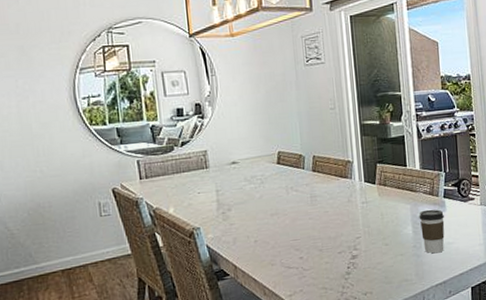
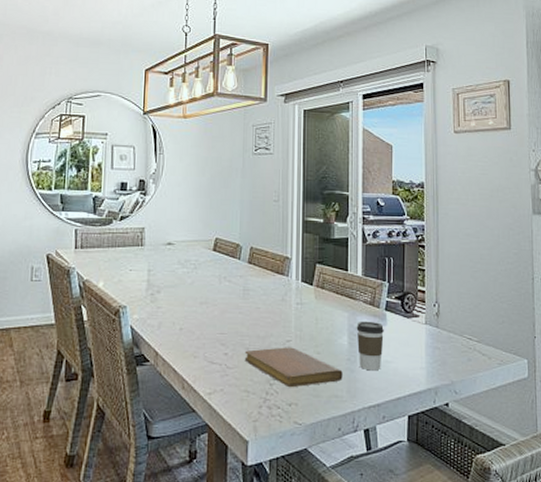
notebook: none [318,242,411,280] -> present [244,347,343,388]

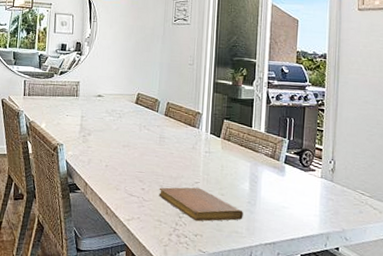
coffee cup: present [356,321,384,371] -> none [257,170,282,214]

